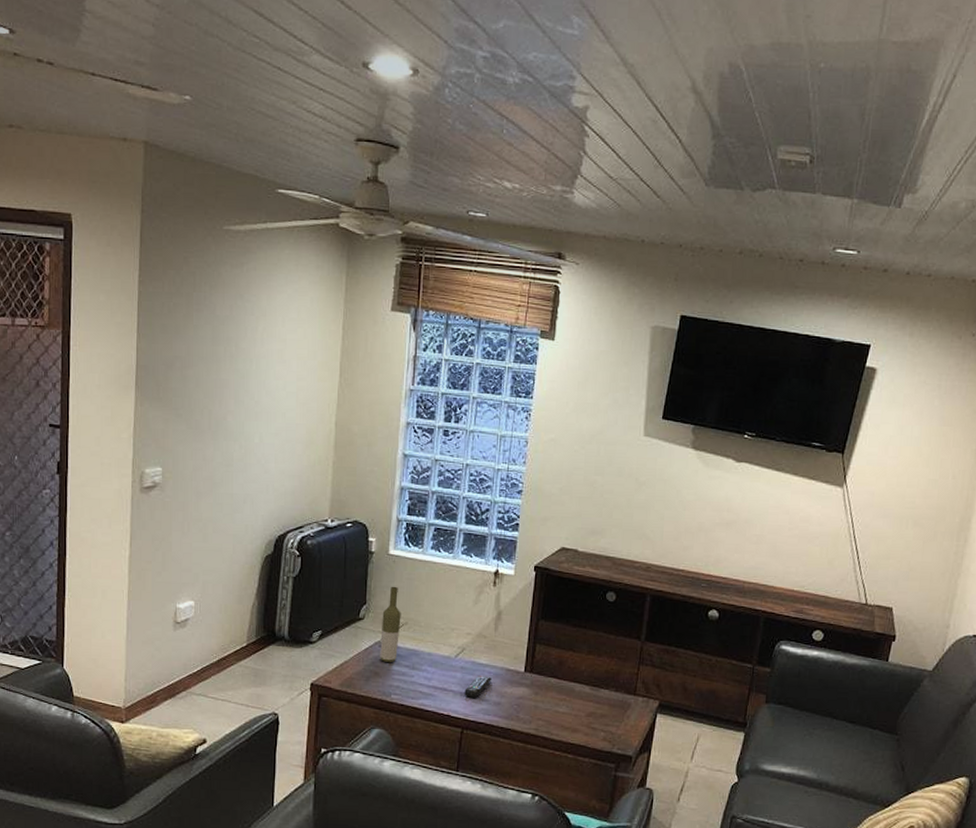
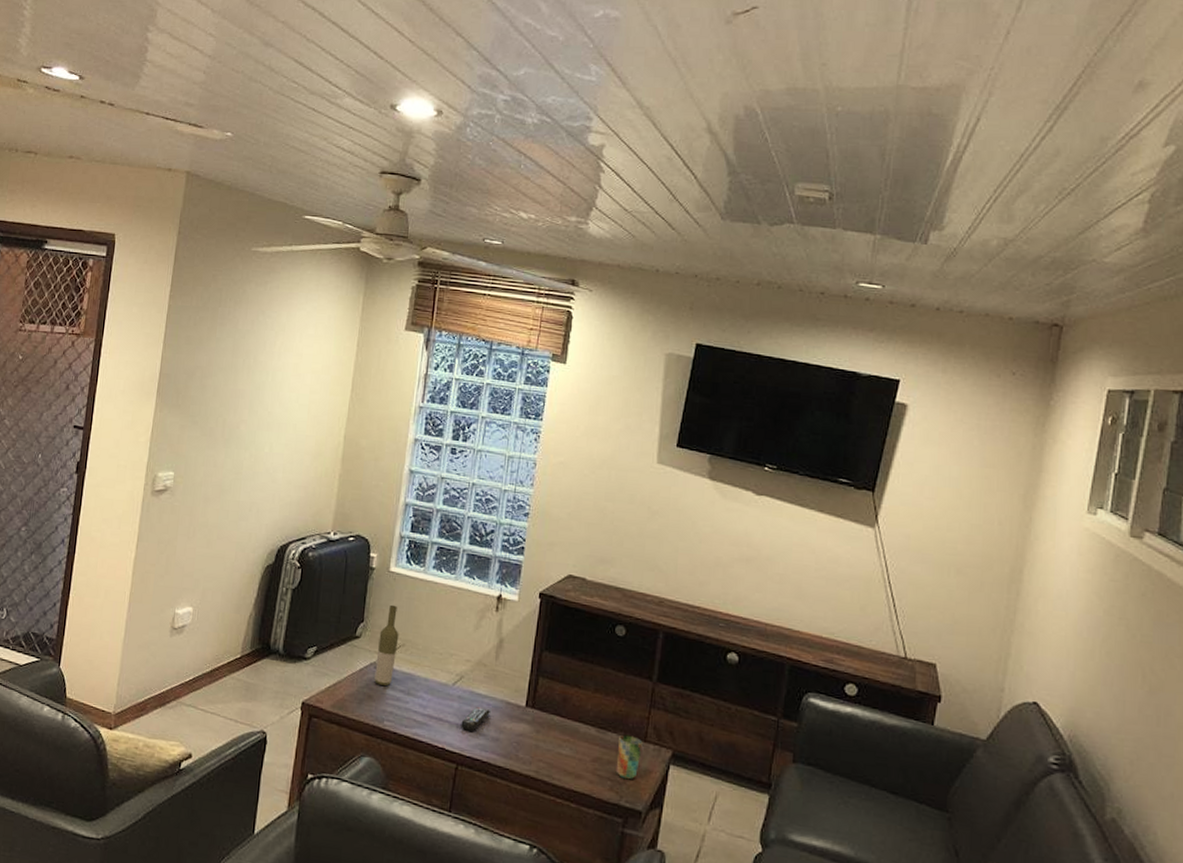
cup: none [608,690,633,730] -> present [616,734,643,780]

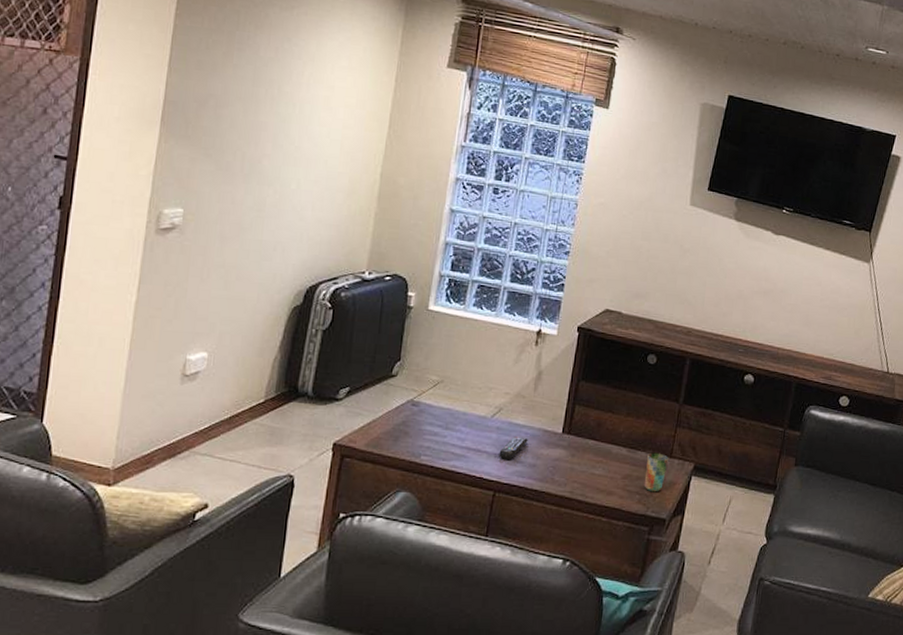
bottle: present [374,604,399,686] -> none [411,342,438,422]

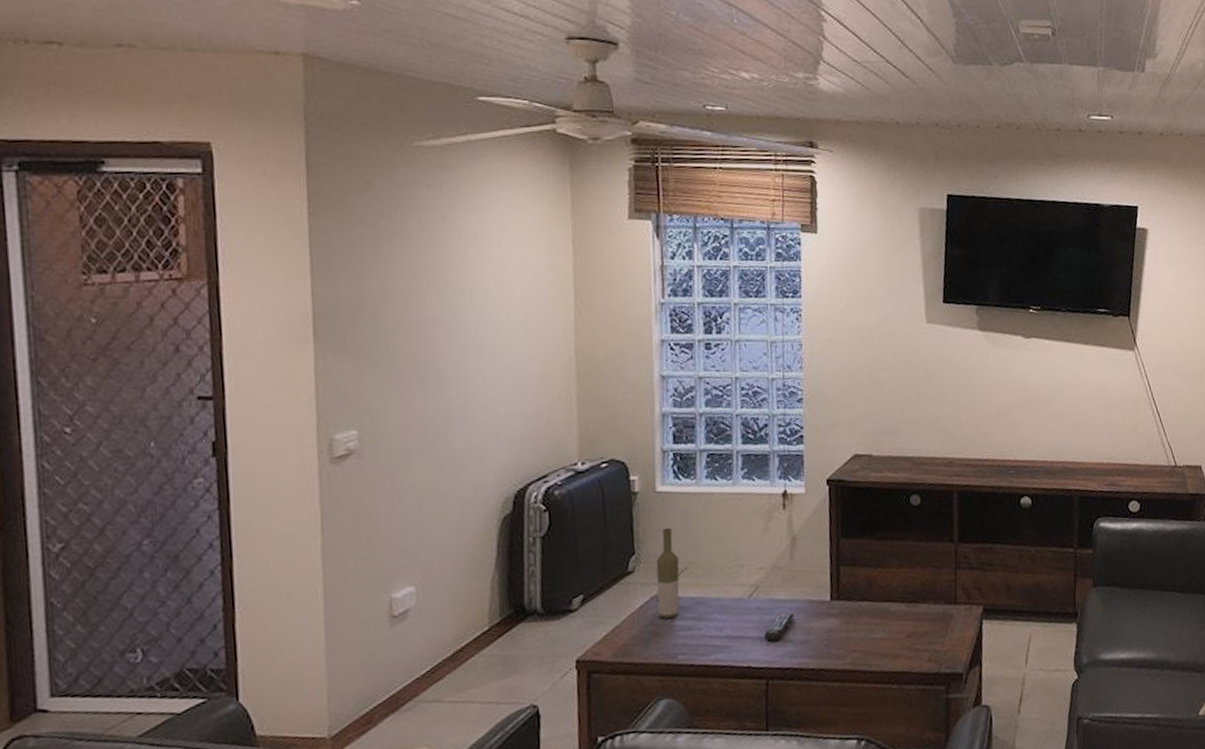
bottle: none [411,342,438,422] -> present [656,527,680,618]
cup: present [644,452,669,492] -> none [930,601,954,646]

